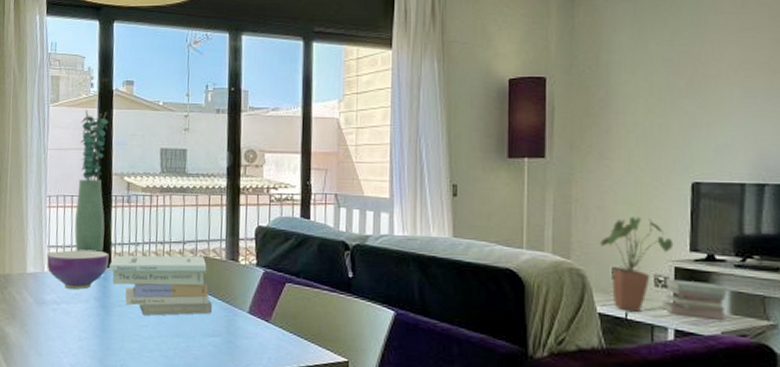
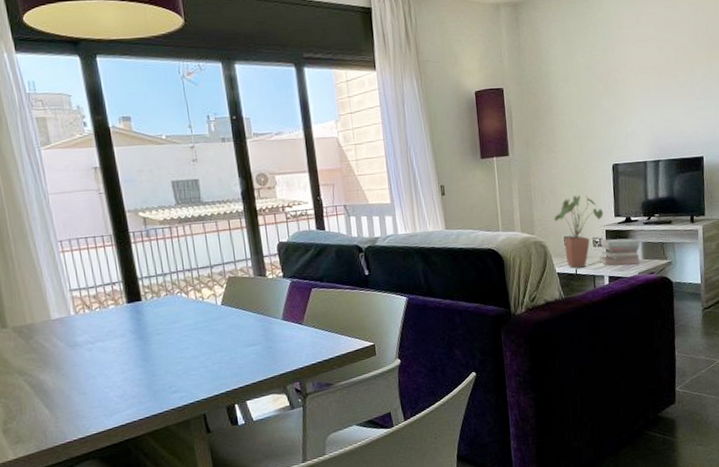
bowl: present [47,250,109,289] -> none [71,287,139,328]
vase: present [74,110,109,253] -> none [80,149,130,291]
books: present [108,255,212,316] -> none [139,277,248,339]

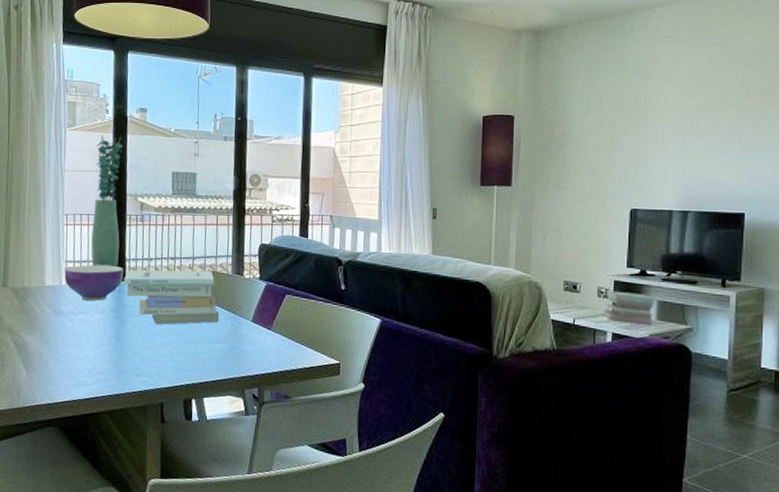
bowl: none [71,287,139,328] -> present [64,265,124,301]
vase: none [80,149,130,291] -> present [90,134,124,267]
books: none [139,277,248,339] -> present [123,269,219,325]
house plant: present [554,195,604,268] -> none [554,238,614,318]

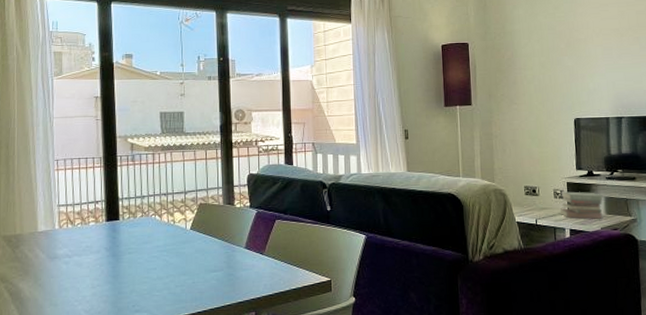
bowl: present [64,265,124,301] -> none [57,206,117,242]
vase: present [90,134,124,267] -> none [82,81,112,208]
books: present [123,269,219,325] -> none [117,203,213,259]

